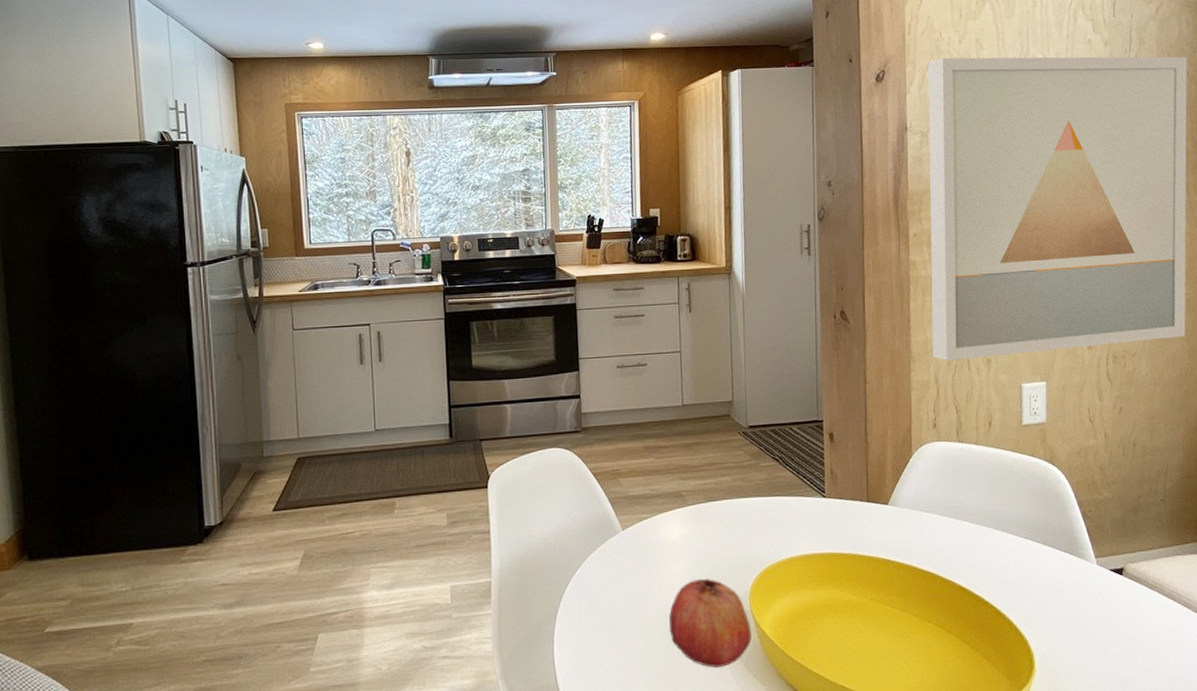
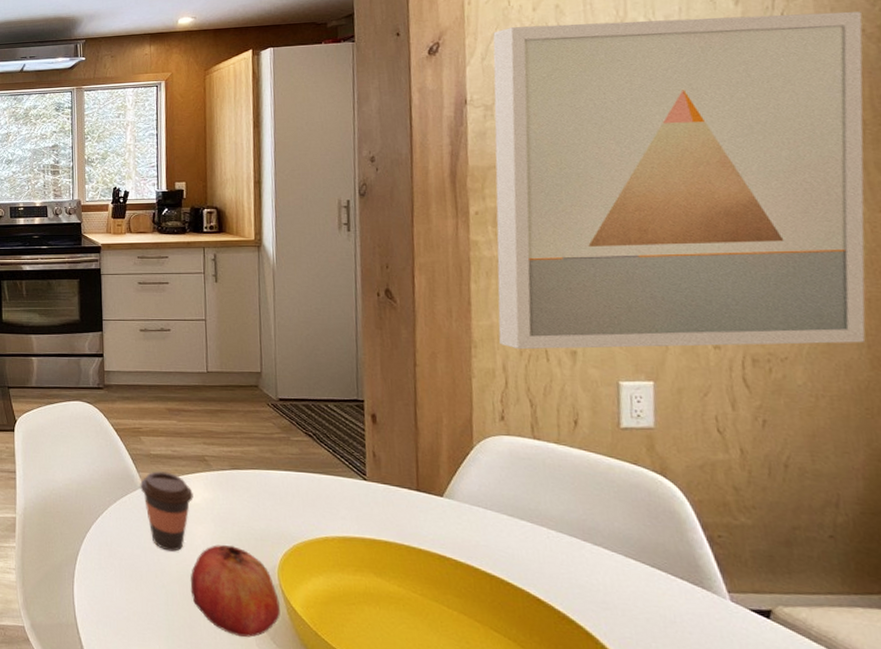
coffee cup: none [619,512,671,593] -> present [140,471,194,552]

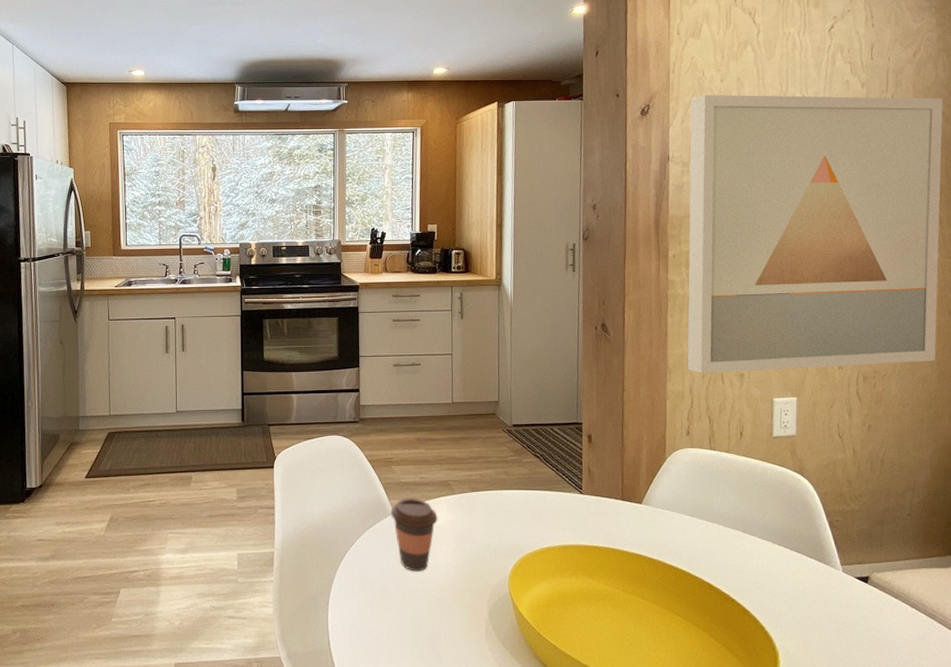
fruit: present [190,545,280,637] -> none [433,562,510,643]

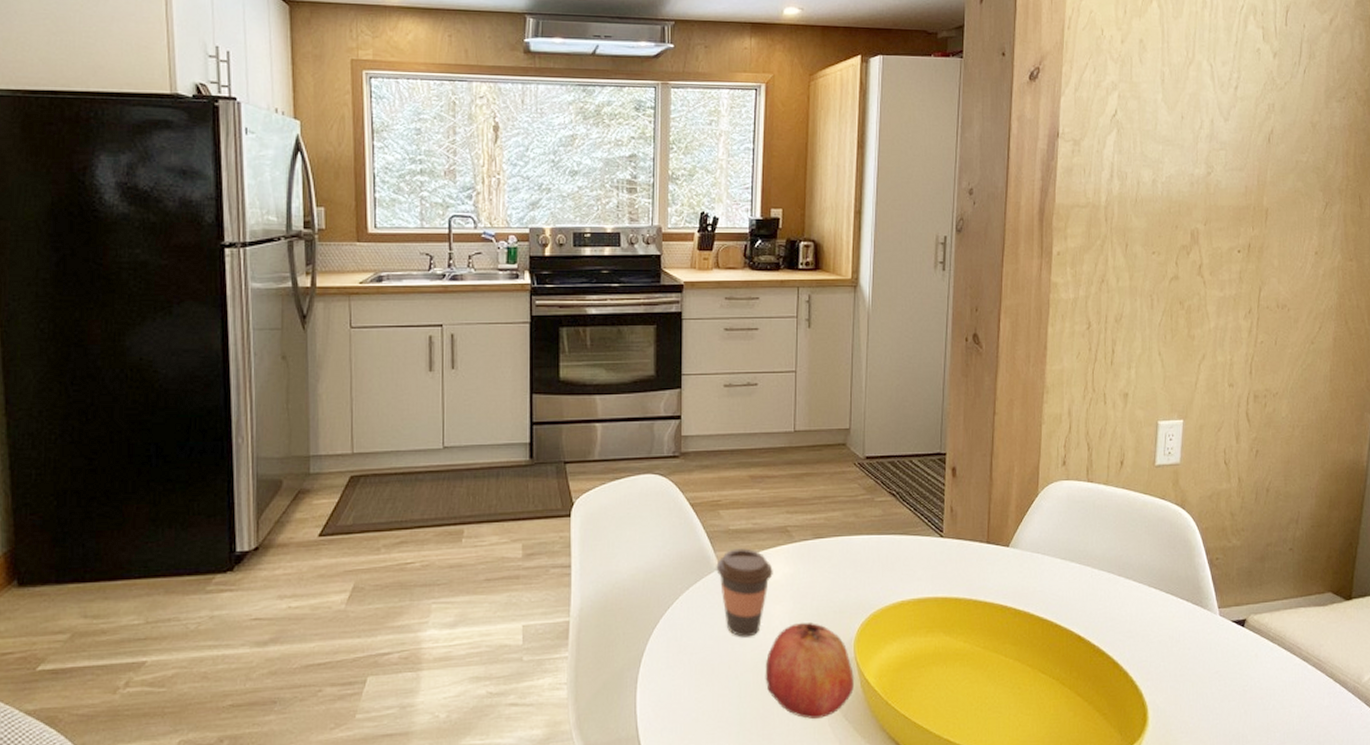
fruit: none [433,562,510,643] -> present [765,623,854,719]
wall art: present [687,95,943,374] -> none [1068,59,1356,394]

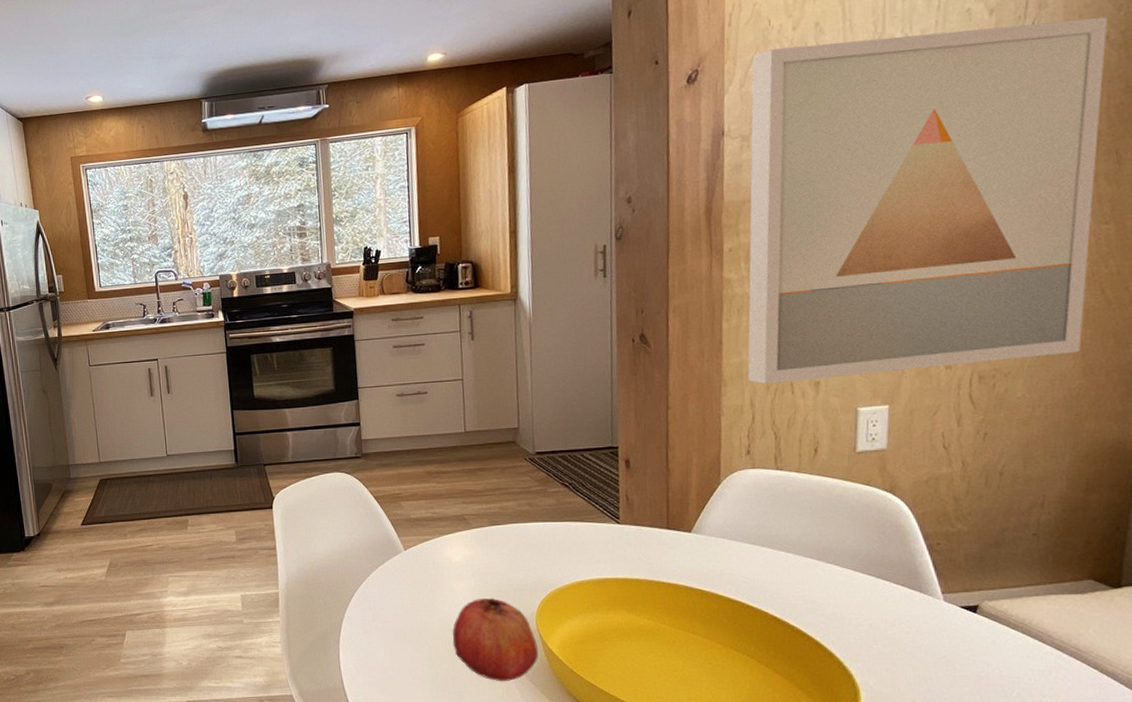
coffee cup: present [716,548,773,637] -> none [401,534,454,609]
wall art: none [1068,59,1356,394] -> present [747,17,1108,385]

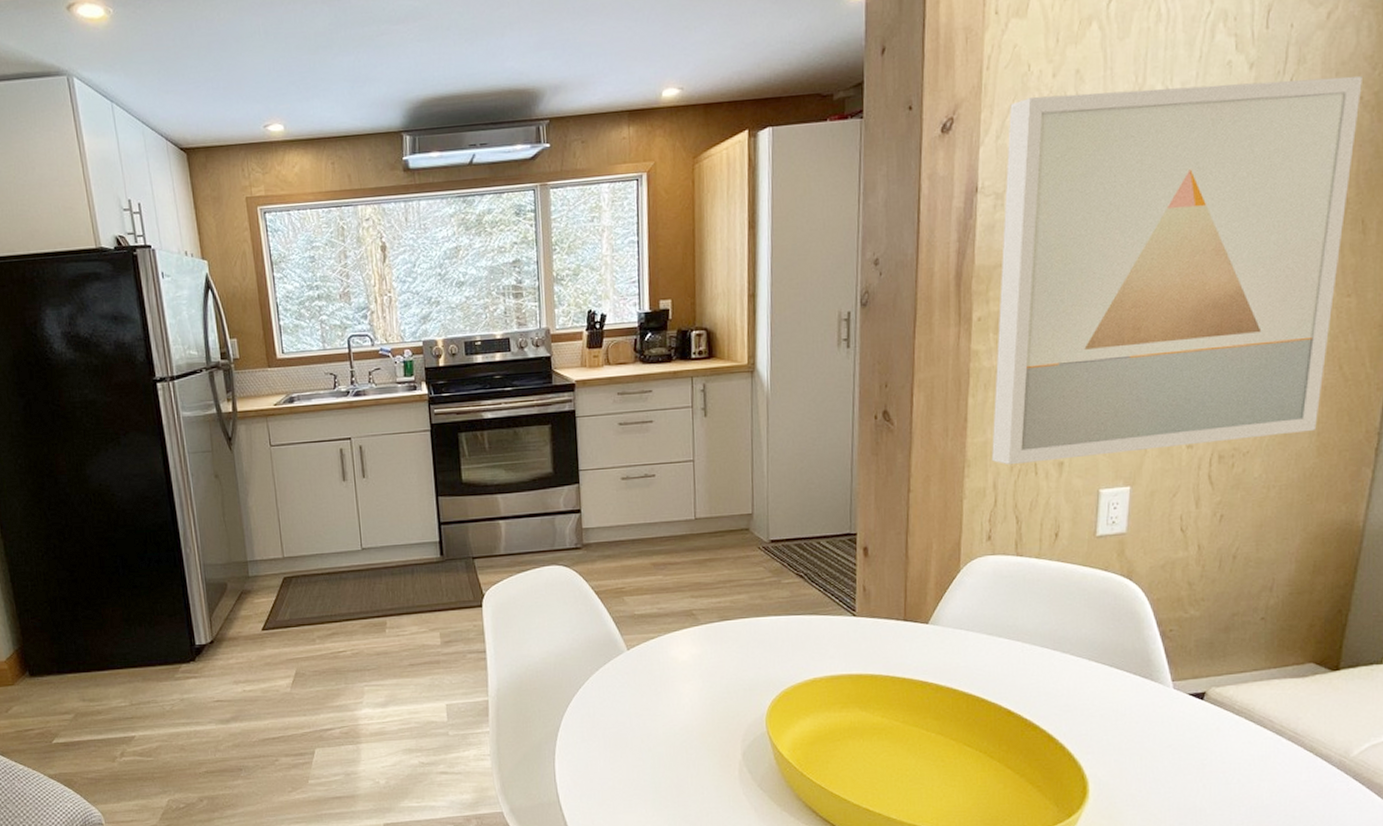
fruit: present [452,598,538,681] -> none [677,700,767,788]

